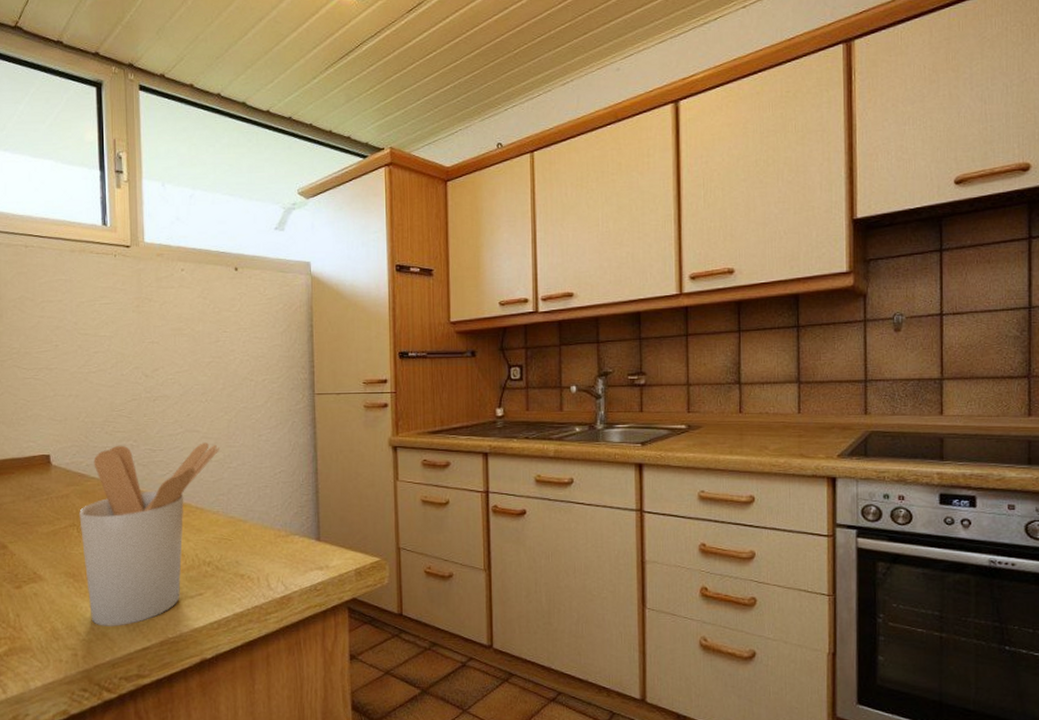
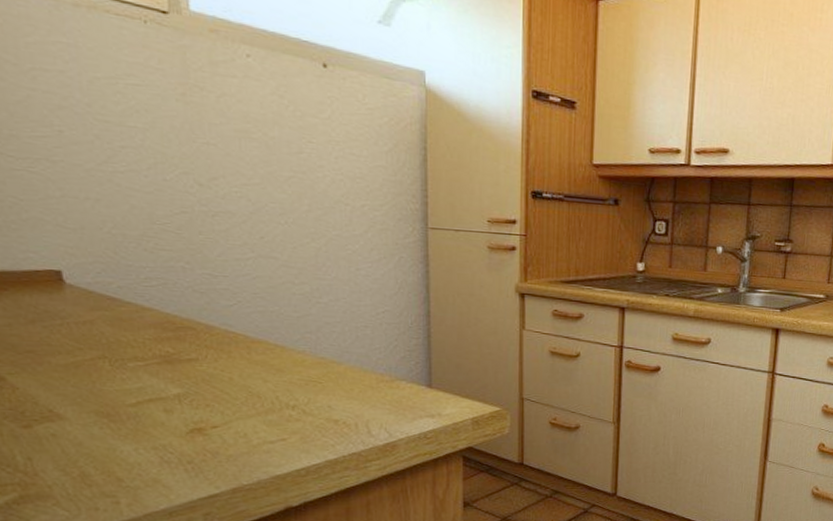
utensil holder: present [79,442,219,626] -> none [111,266,305,472]

